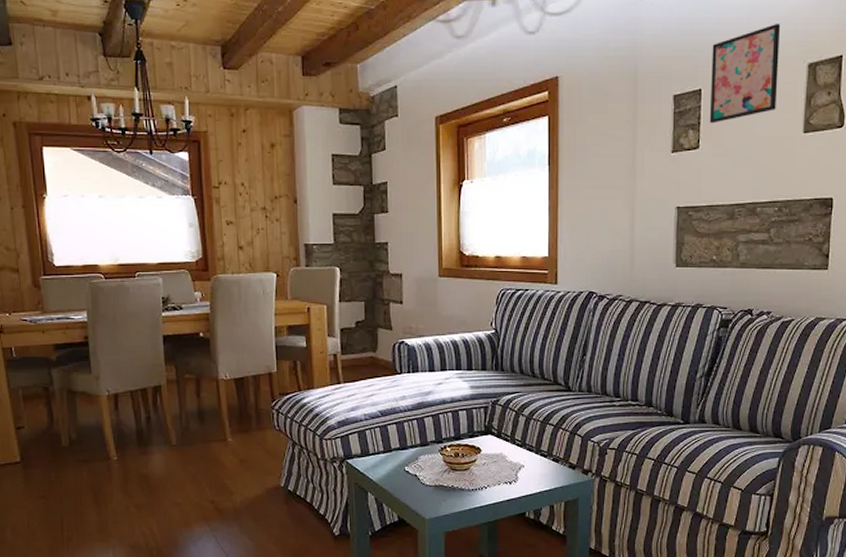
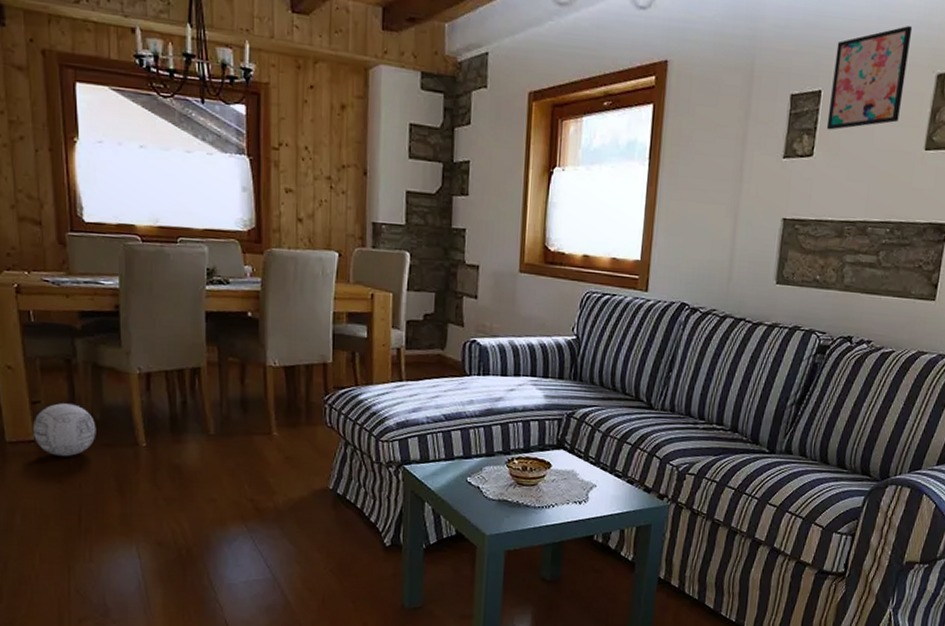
ball: none [18,427,73,475] -> present [32,403,96,457]

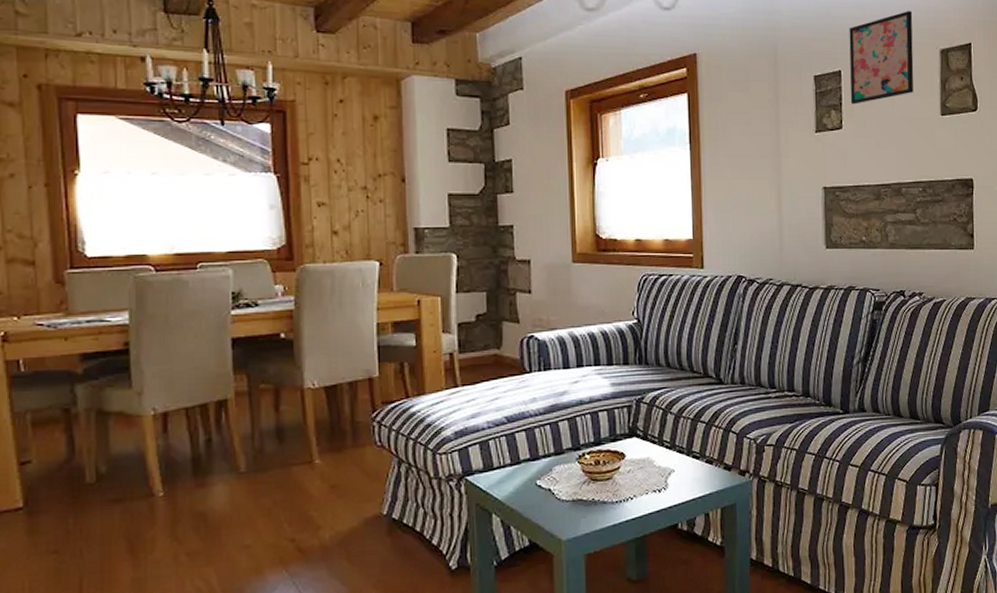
ball: present [32,403,96,457] -> none [20,459,102,522]

